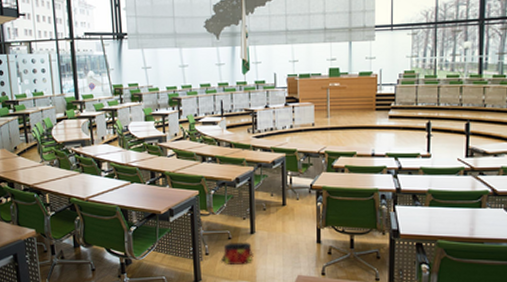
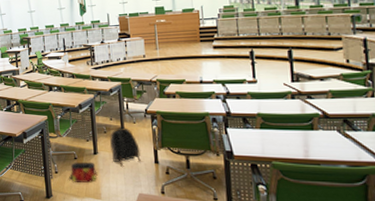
backpack: none [268,203,302,247] -> present [109,126,141,167]

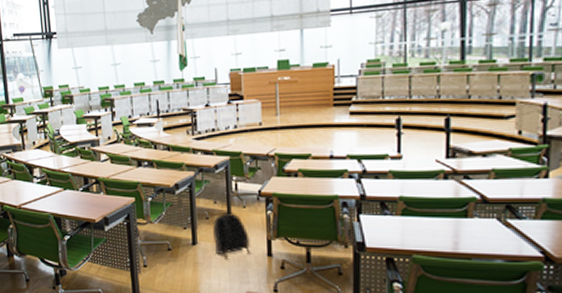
bag: present [69,162,98,183] -> none [161,253,196,278]

